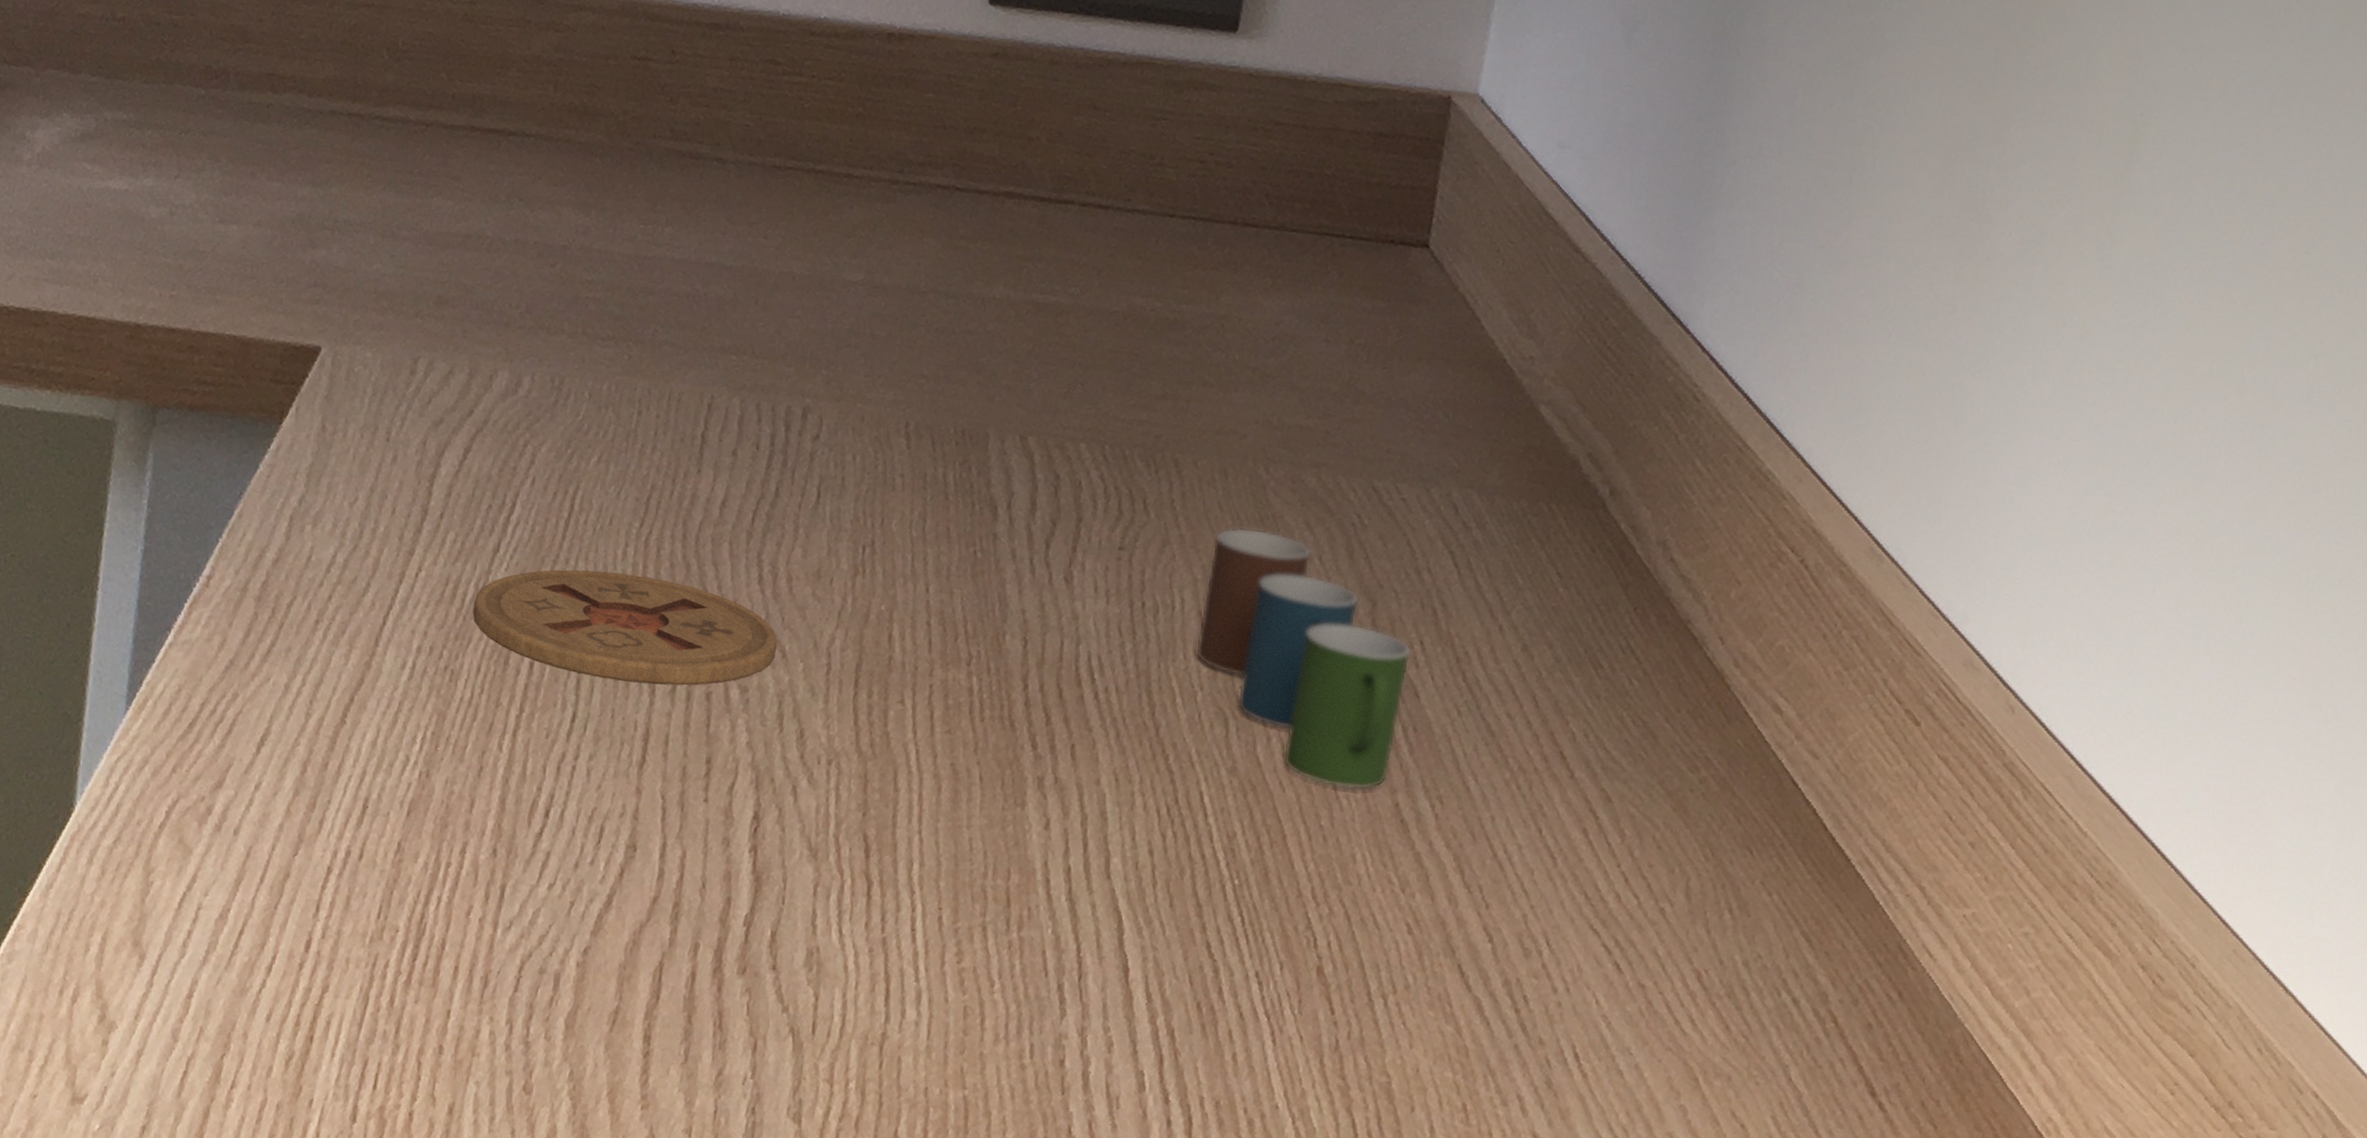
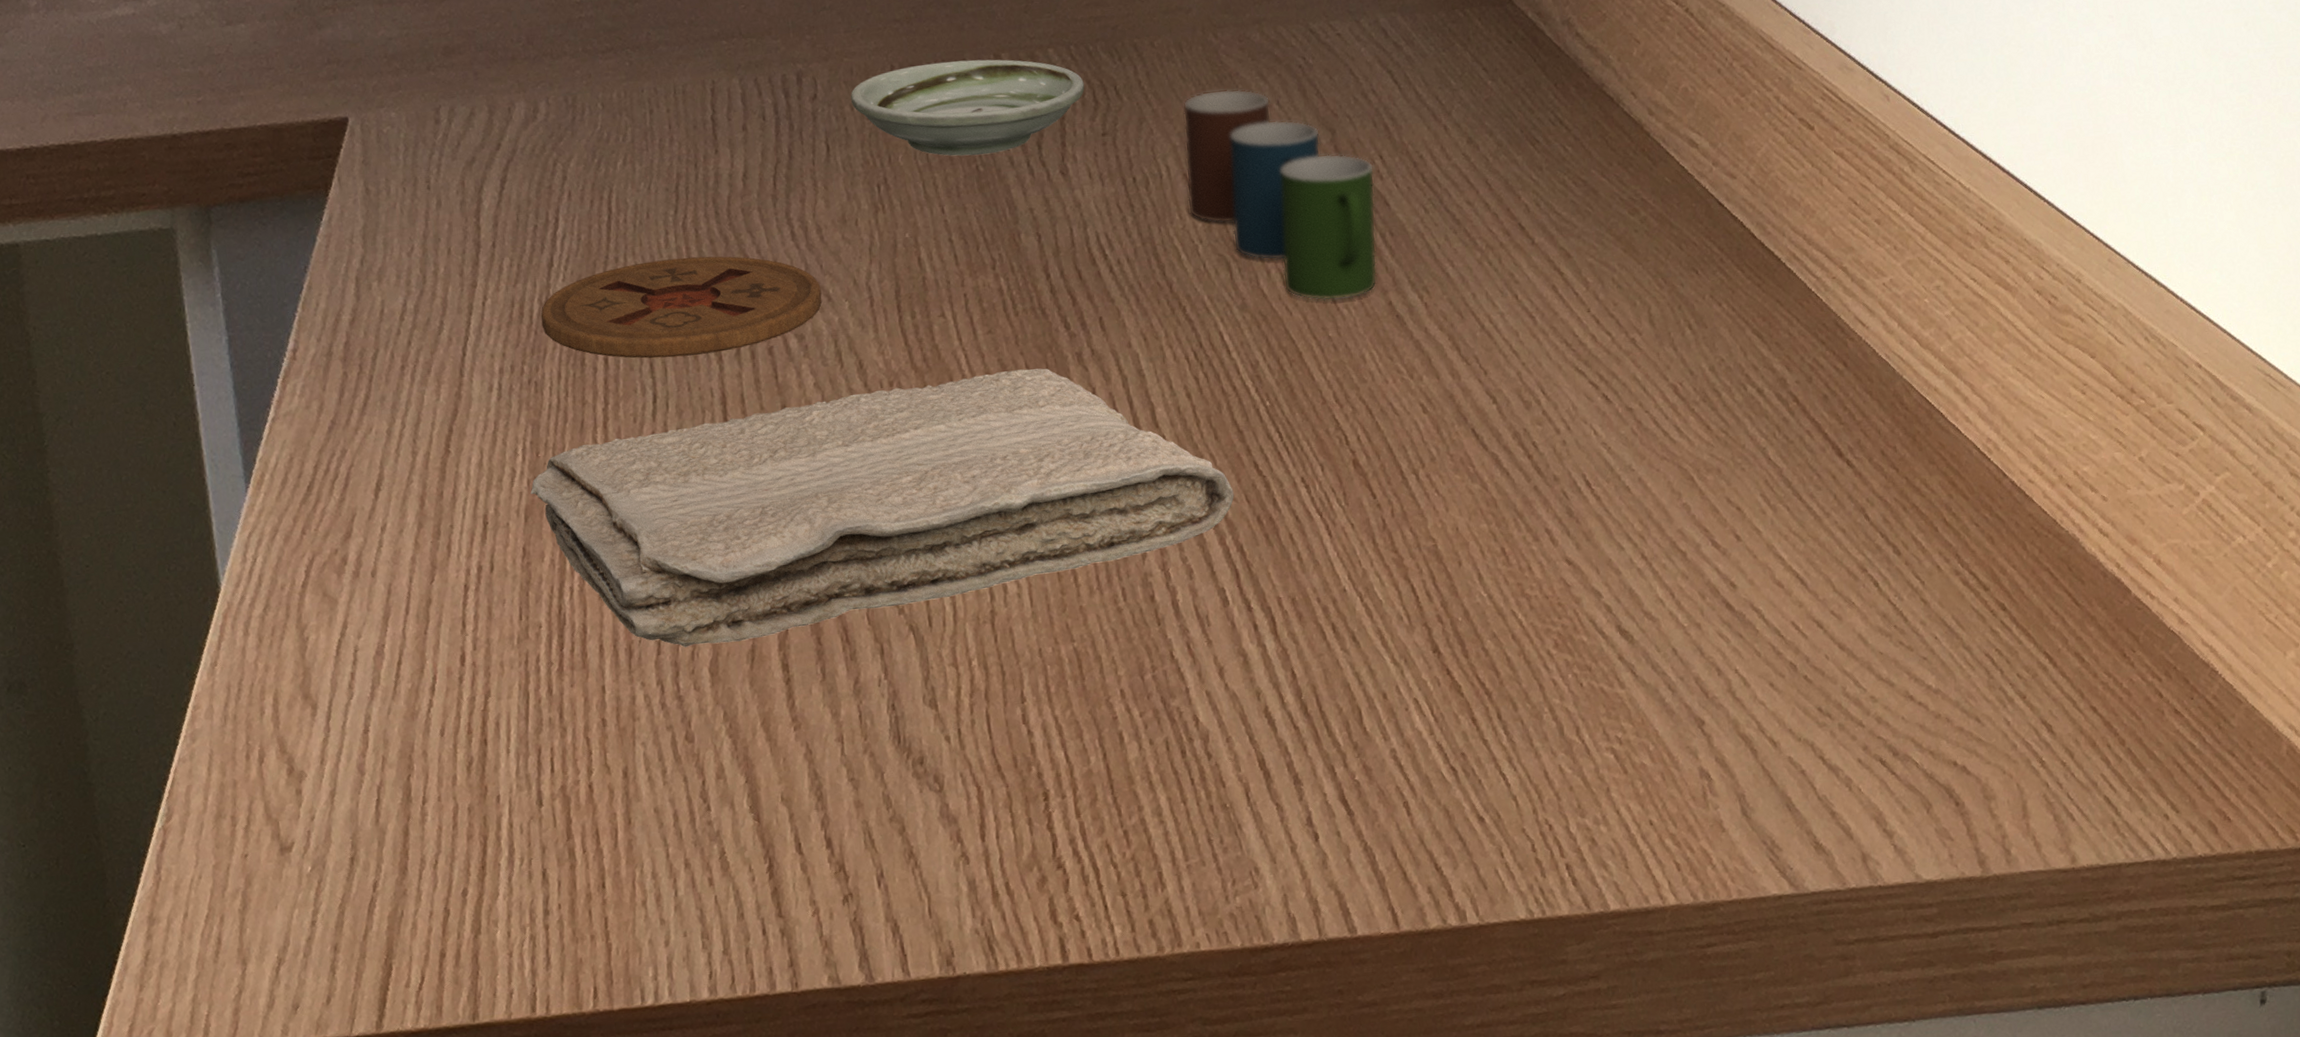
washcloth: none [419,748,1178,1012] -> present [530,368,1234,648]
saucer: none [854,427,1112,542] -> present [850,59,1085,156]

